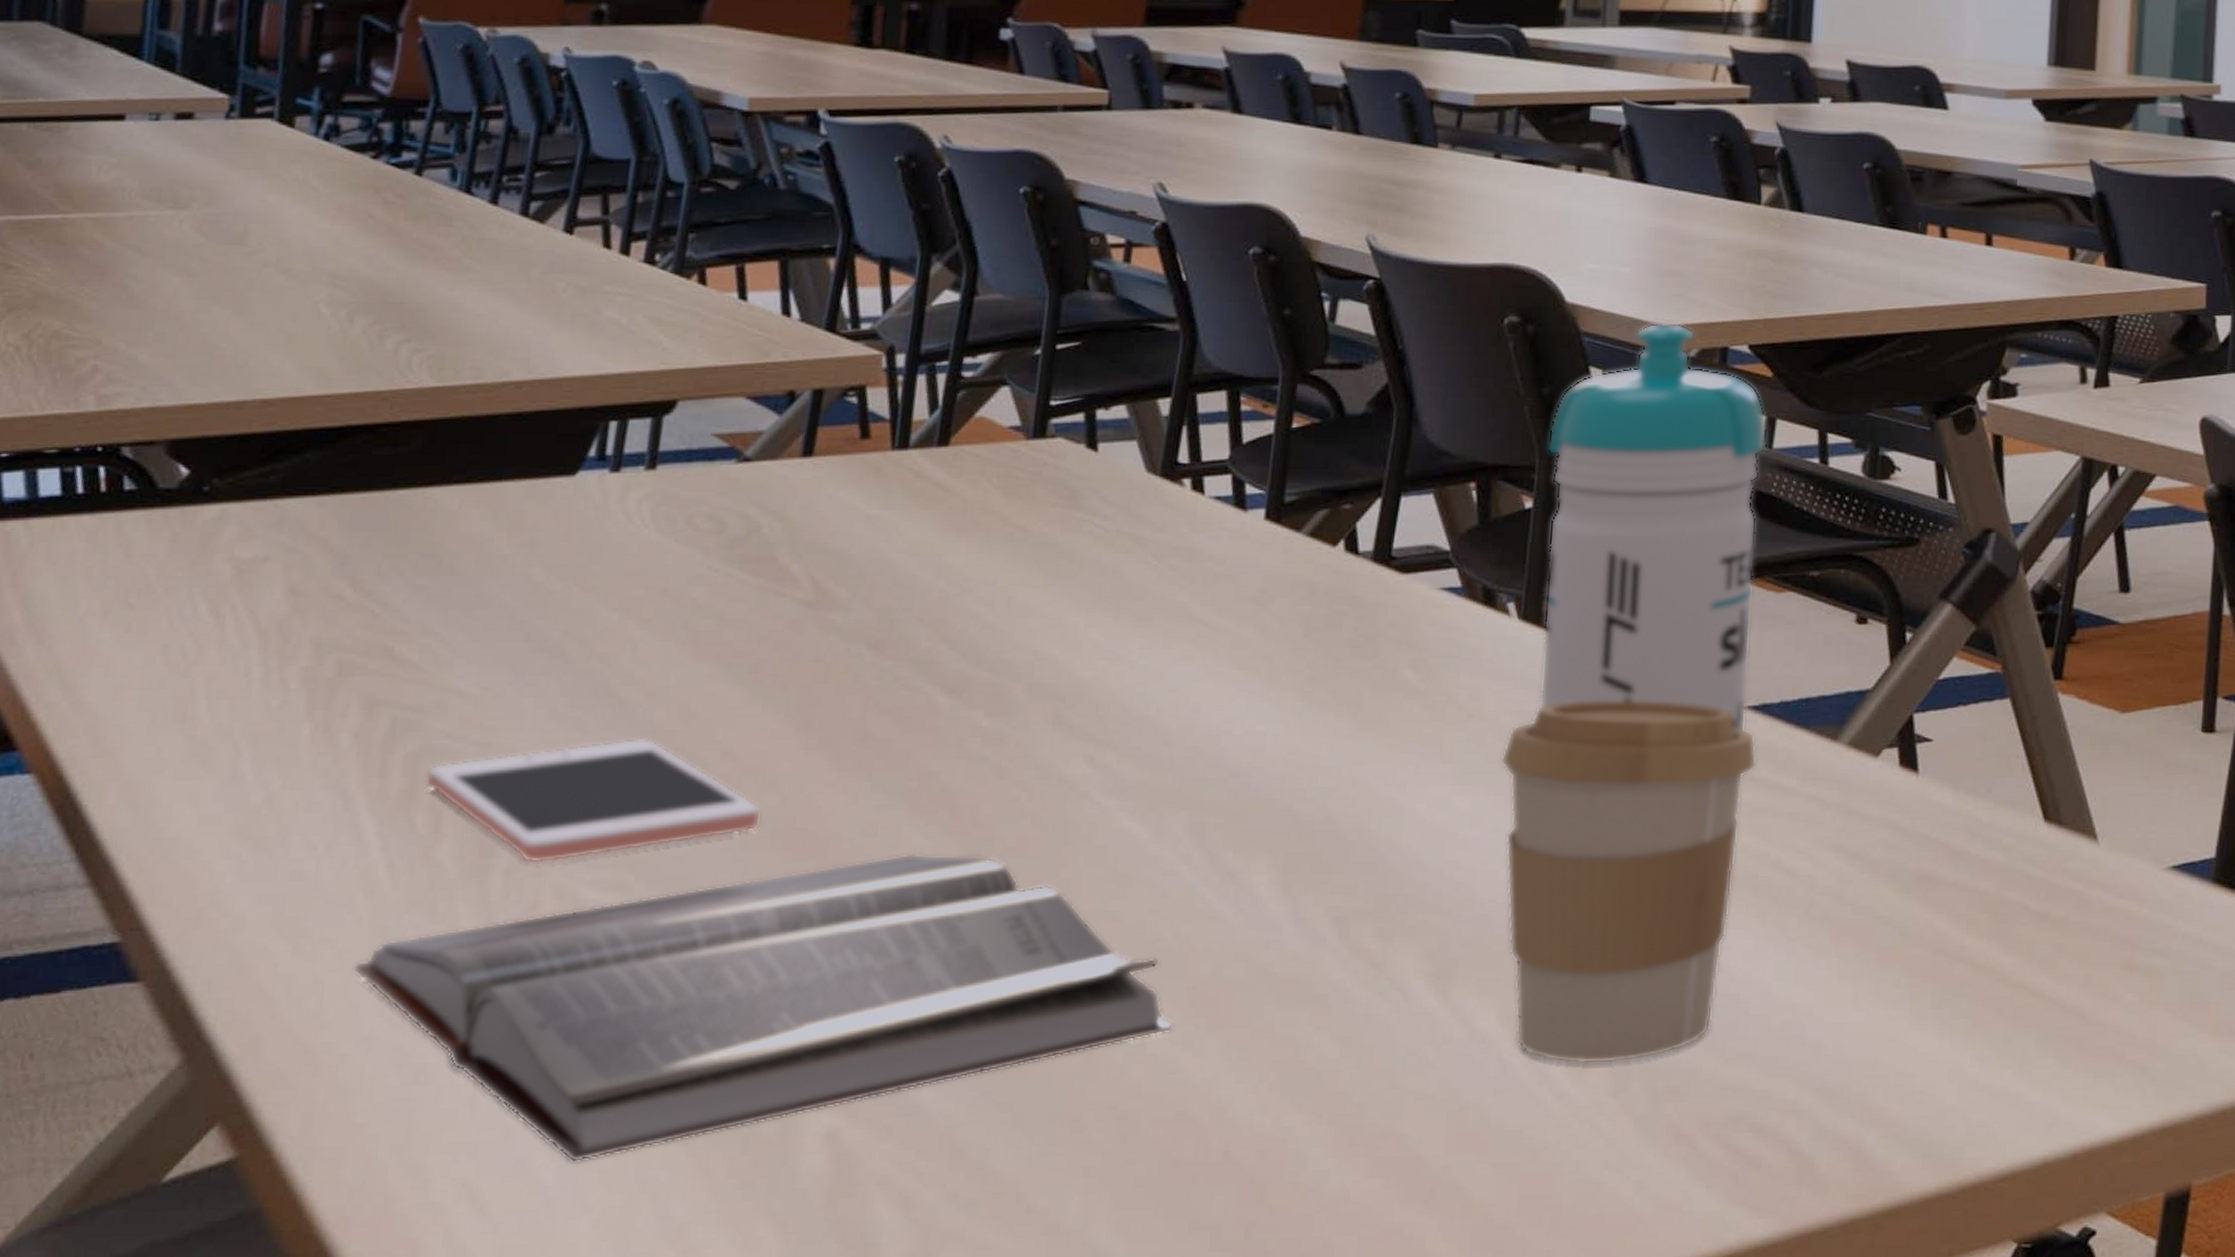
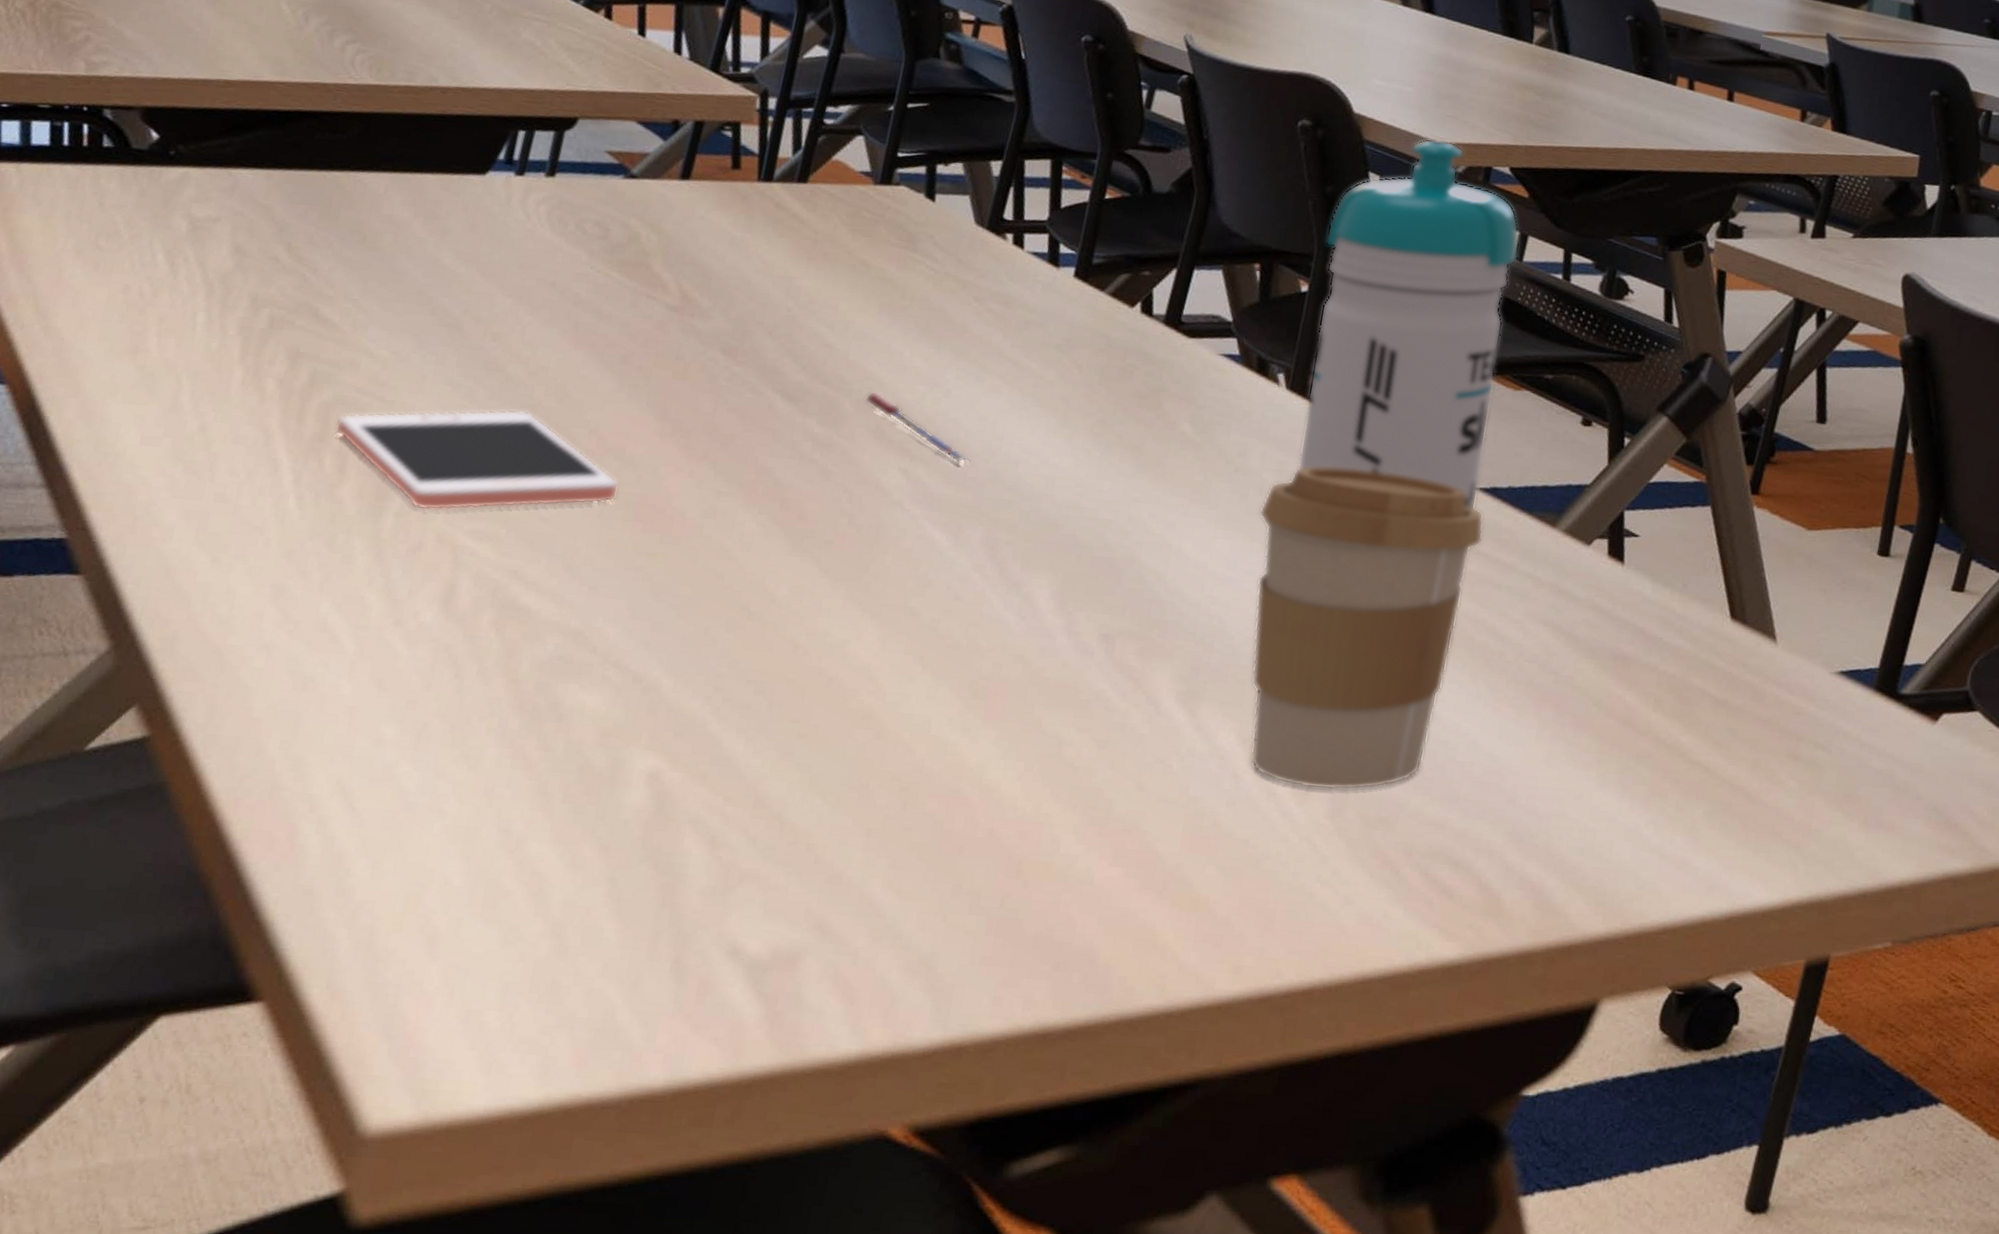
hardback book: present [352,853,1175,1163] -> none [260,536,956,774]
pen: none [1037,672,1166,742] -> present [865,391,971,463]

